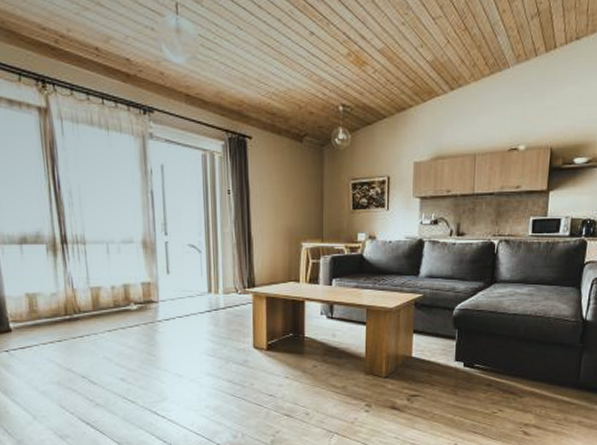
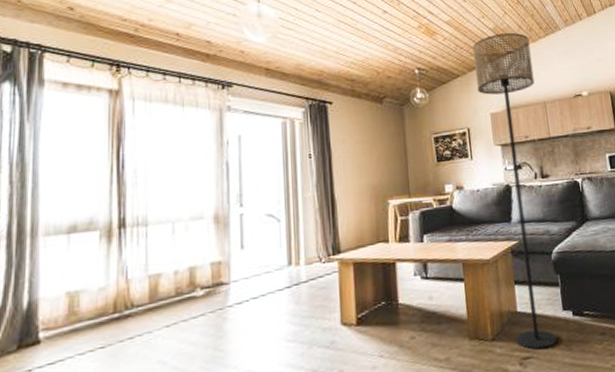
floor lamp: none [403,68,470,391] -> present [472,33,558,350]

